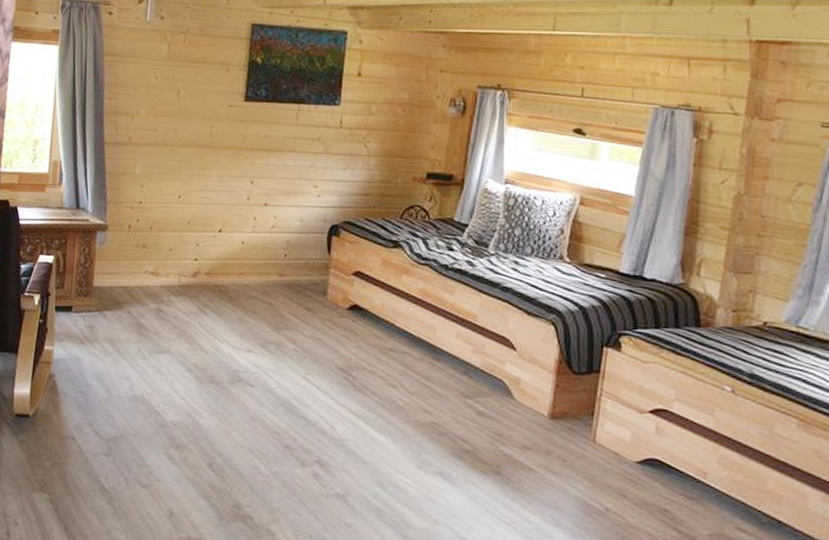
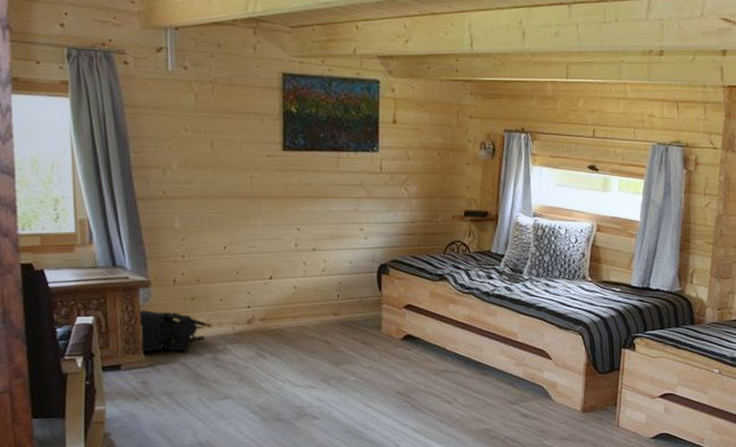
tactical helmet: none [91,252,159,299] -> present [137,309,212,352]

